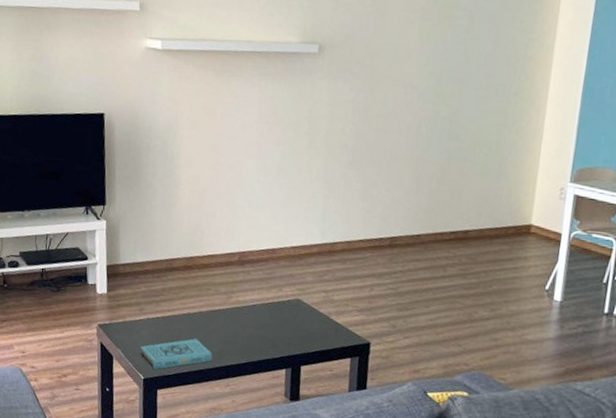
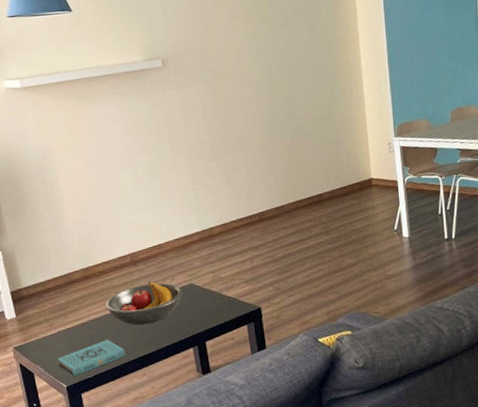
fruit bowl: none [201,286,287,333] -> present [105,281,183,326]

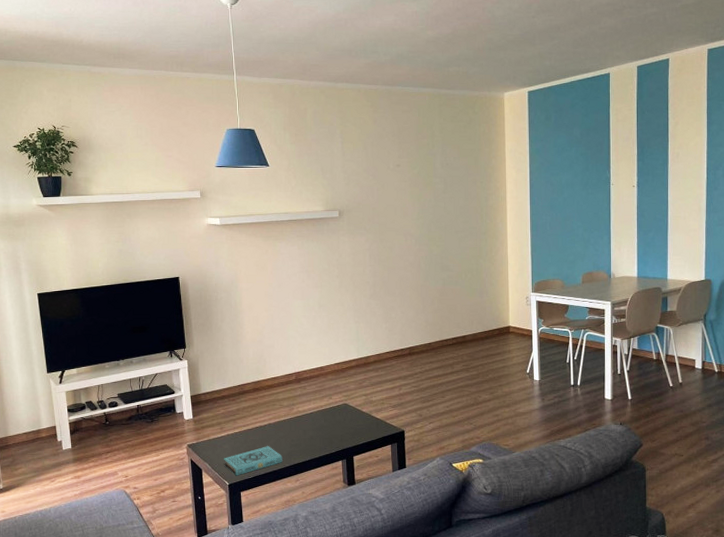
fruit bowl: present [105,281,183,326] -> none [269,398,337,436]

